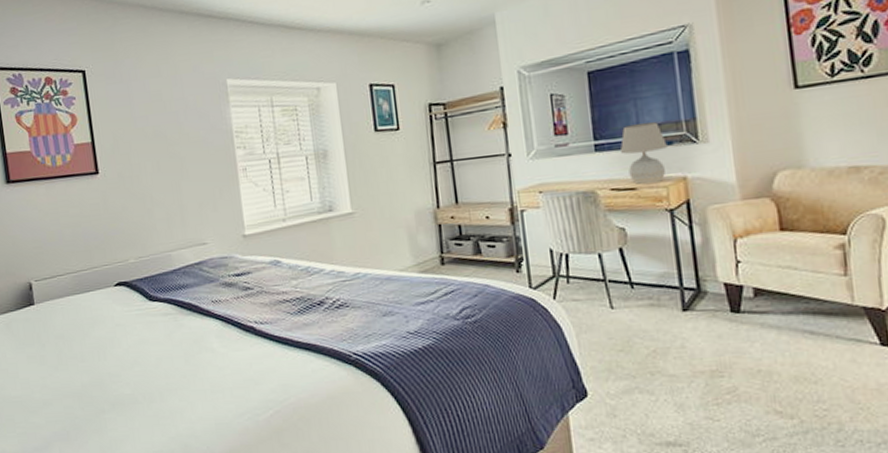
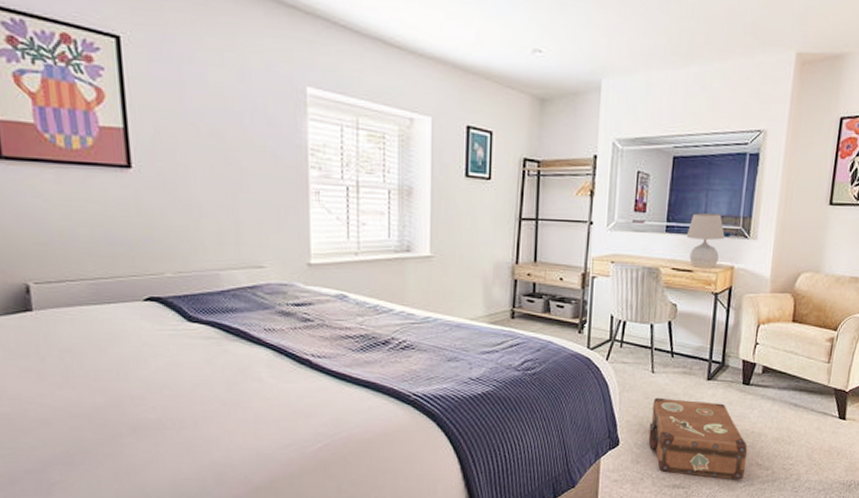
suitcase: none [619,336,762,433] -> present [648,397,748,480]

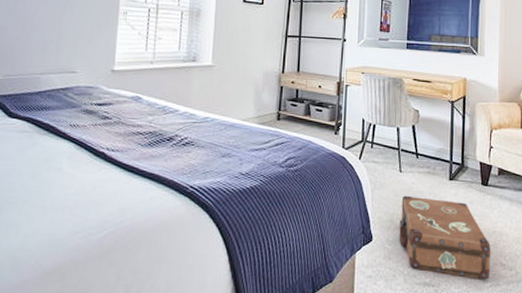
table lamp: present [686,213,725,269] -> none [424,33,457,81]

